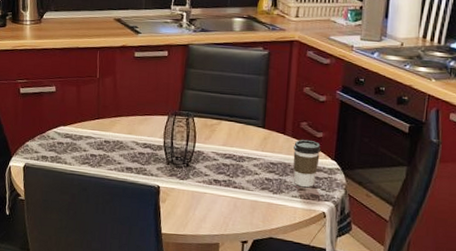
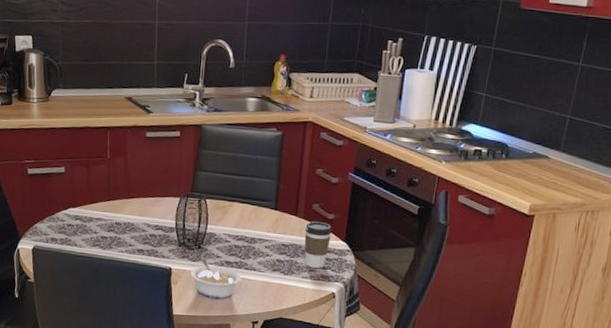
legume: none [179,176,230,218] -> present [190,258,241,299]

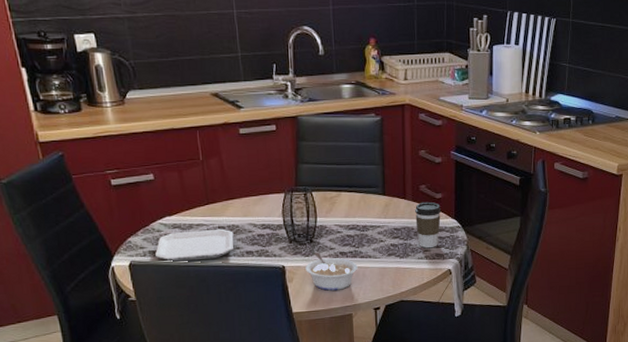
plate: none [55,223,128,253] -> present [154,228,234,263]

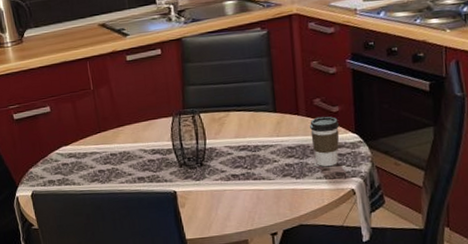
plate: present [154,228,234,263] -> none [53,156,126,191]
legume: present [305,252,358,291] -> none [197,175,251,216]

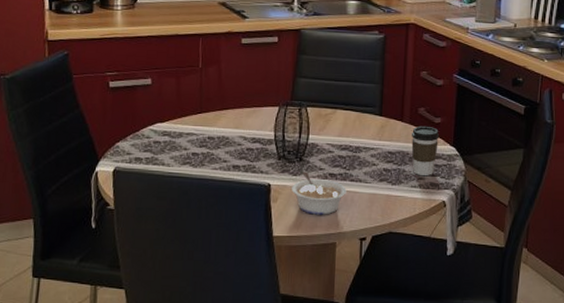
legume: none [197,175,251,216] -> present [292,171,347,215]

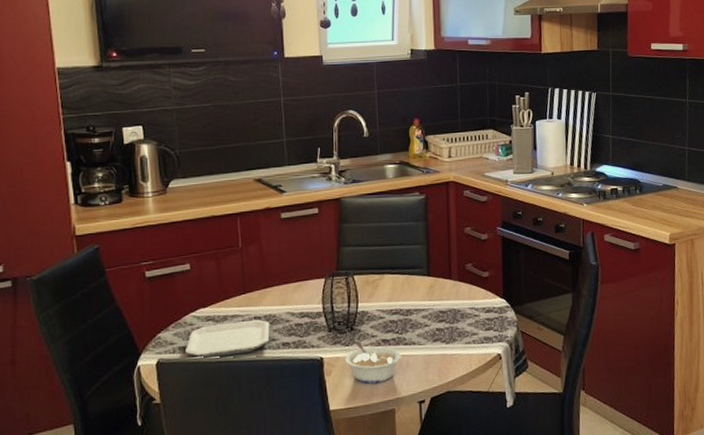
plate: none [140,139,223,172] -> present [184,319,270,359]
coffee cup: present [411,125,440,175] -> none [461,281,489,331]

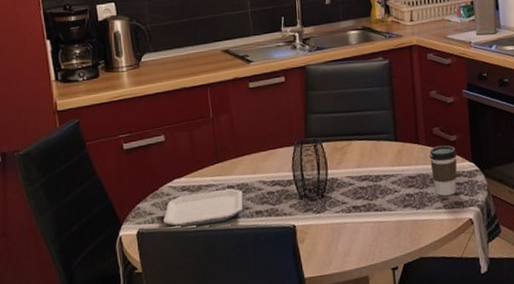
legume: present [345,340,401,384] -> none [317,207,372,251]
coffee cup: none [461,281,489,331] -> present [429,145,458,196]

